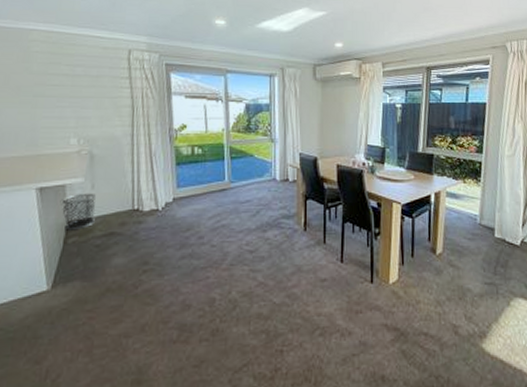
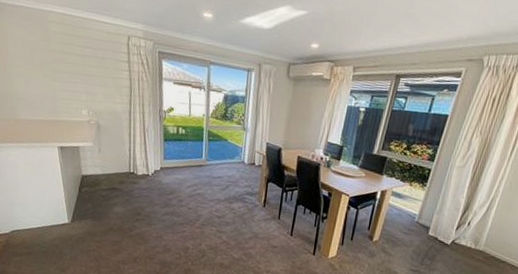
waste bin: present [60,193,96,231] -> none [75,155,102,183]

